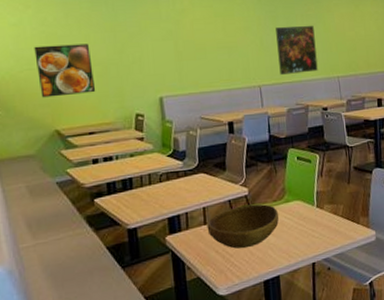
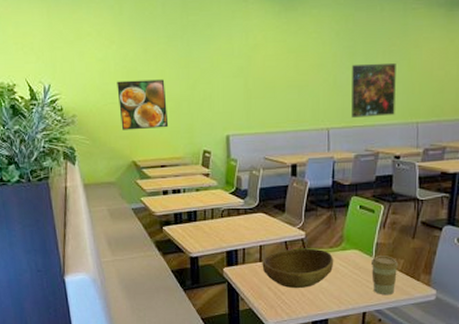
coffee cup: none [313,203,339,243] -> present [370,256,399,294]

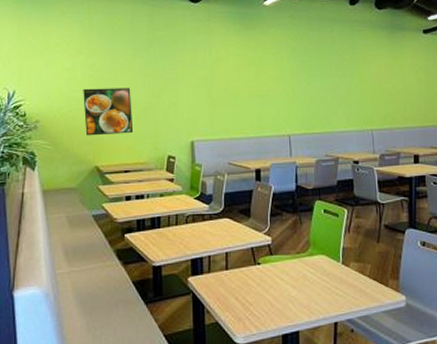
bowl: present [262,248,334,289] -> none [228,254,302,299]
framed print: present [351,62,396,119] -> none [308,76,351,126]
coffee cup: present [370,256,399,294] -> none [338,260,367,302]

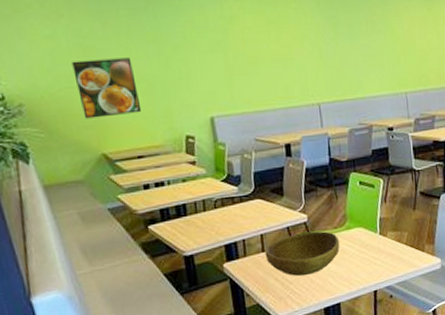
bowl: none [228,254,302,299] -> present [265,231,340,277]

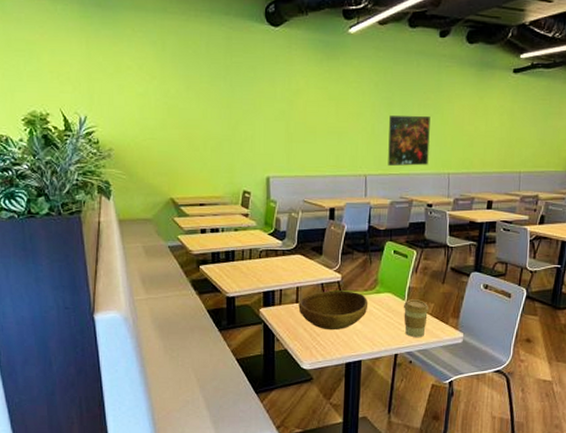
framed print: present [72,57,142,119] -> none [157,117,209,167]
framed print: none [336,32,384,92] -> present [388,115,430,167]
coffee cup: none [376,230,404,270] -> present [403,299,429,337]

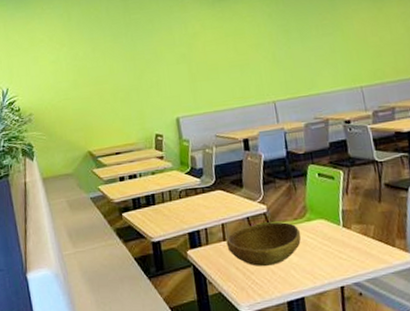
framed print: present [388,115,430,167] -> none [288,34,338,90]
coffee cup: present [403,299,429,337] -> none [339,222,371,265]

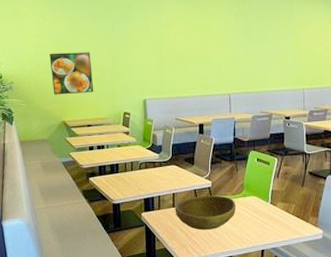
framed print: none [69,73,120,123] -> present [49,52,94,95]

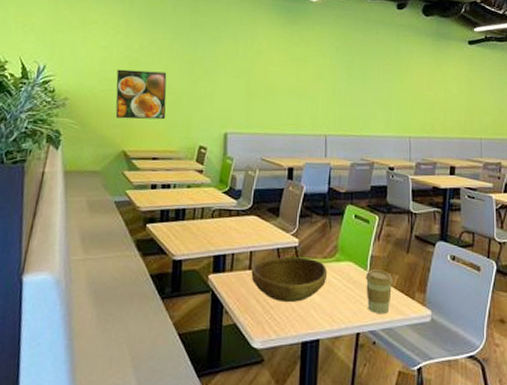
coffee cup: none [267,201,291,234] -> present [365,269,394,314]

